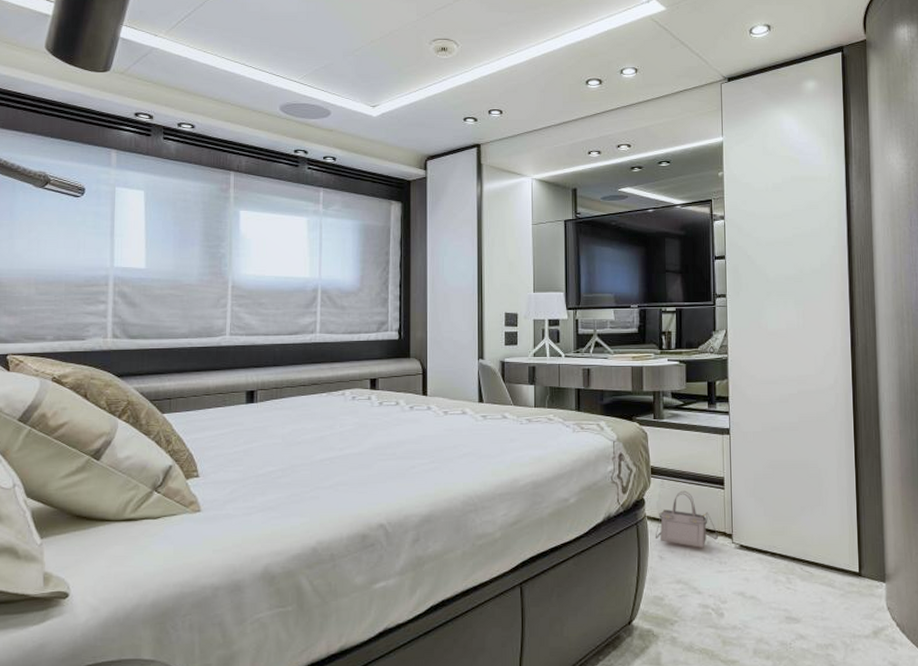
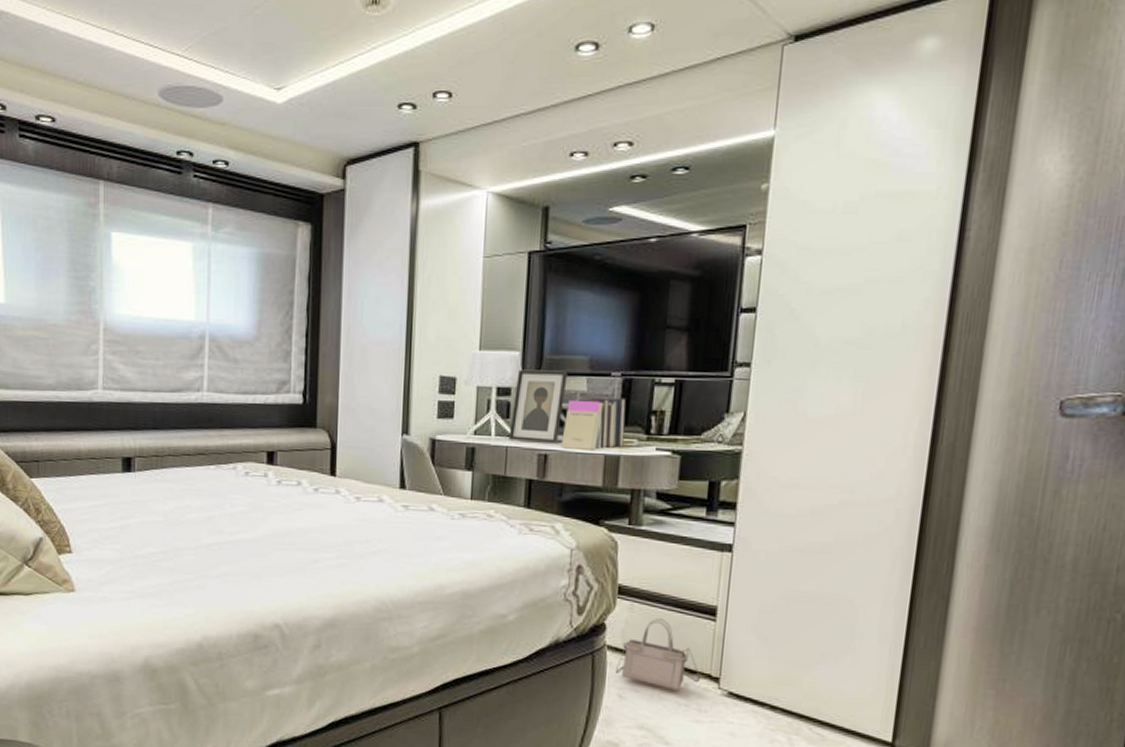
picture frame: none [560,305,600,360] -> present [508,369,568,444]
books: none [599,324,644,365] -> present [561,397,626,452]

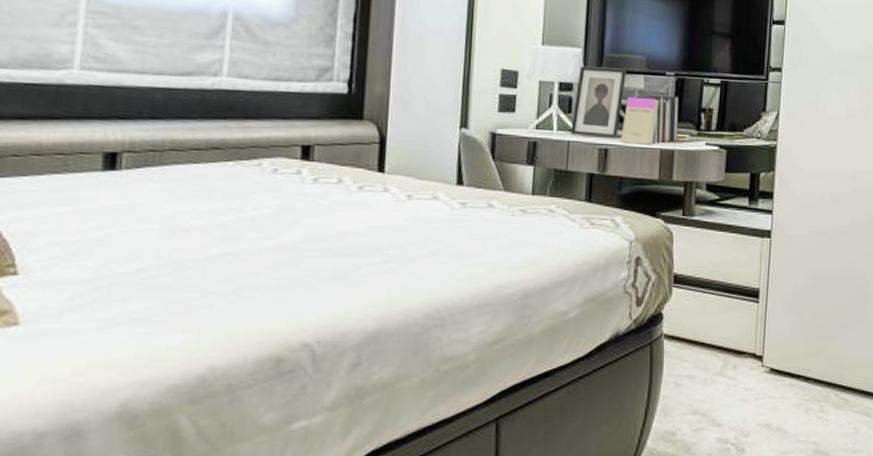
handbag: present [614,618,700,690] -> none [671,303,746,372]

